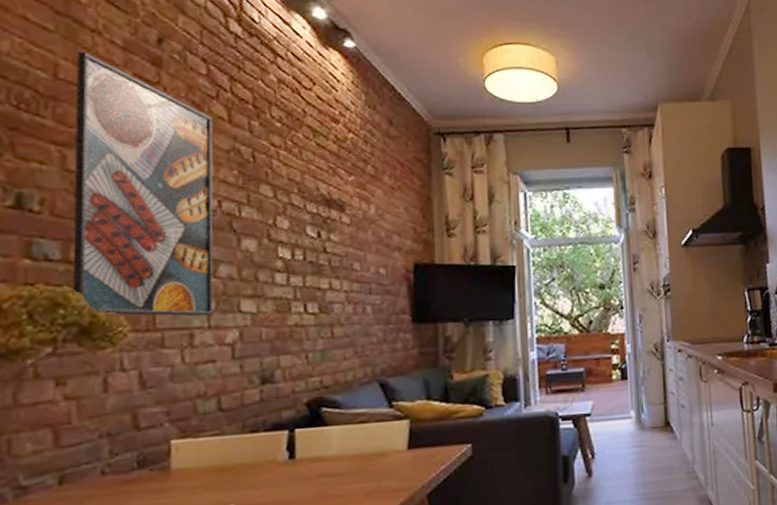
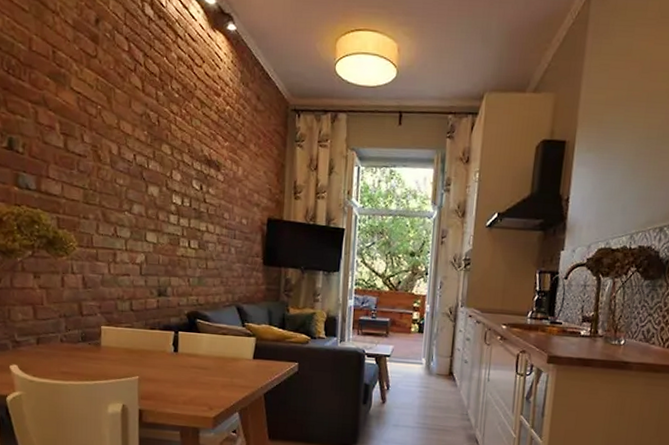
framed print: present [72,51,213,317] -> none [43,28,131,242]

